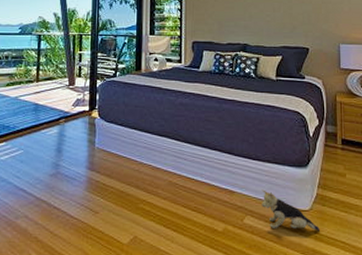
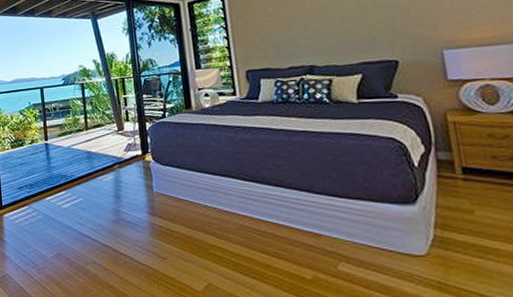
plush toy: present [262,189,320,230] -> none [356,231,444,280]

